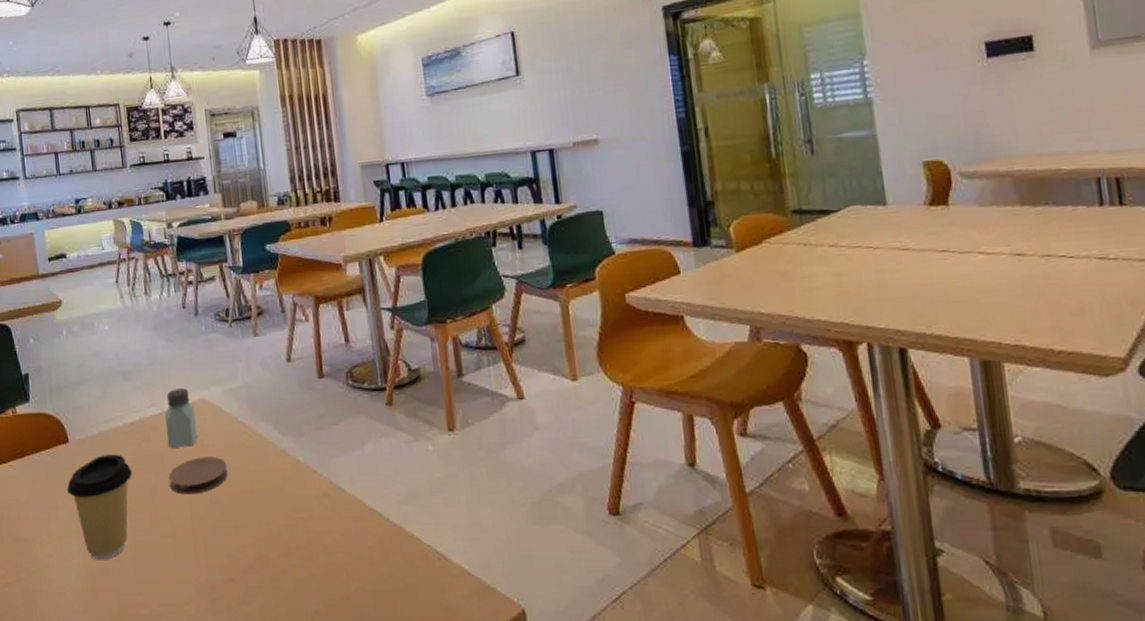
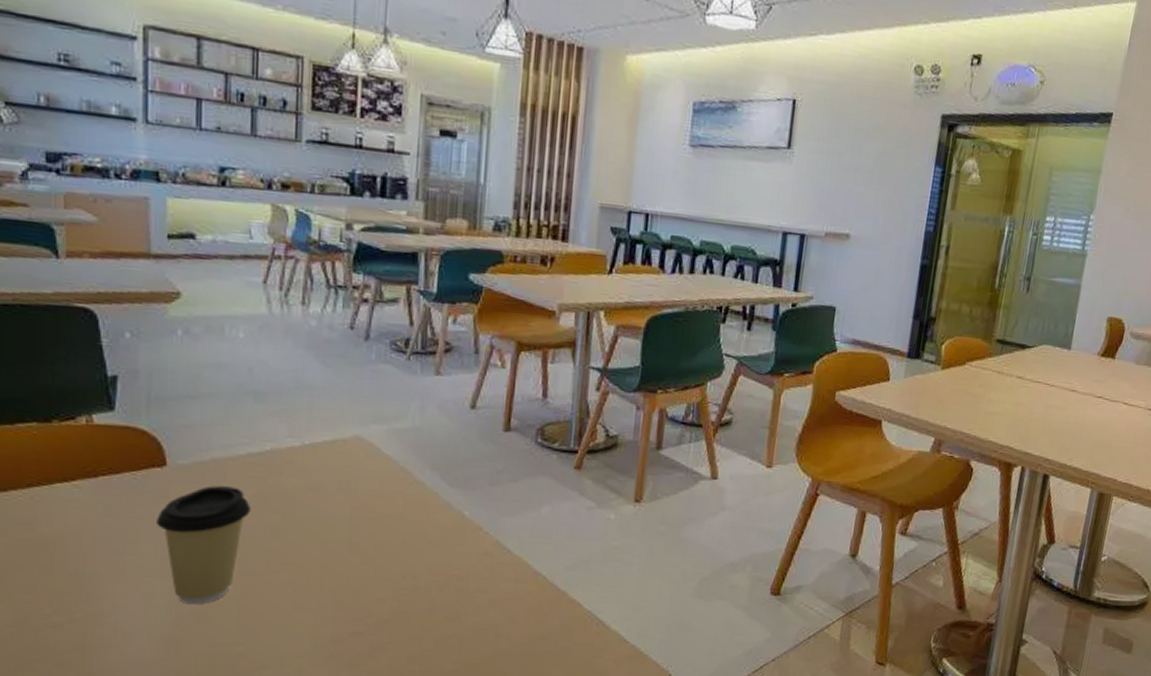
saltshaker: present [165,388,198,448] -> none [304,420,346,488]
coaster: present [168,456,228,495] -> none [298,500,377,540]

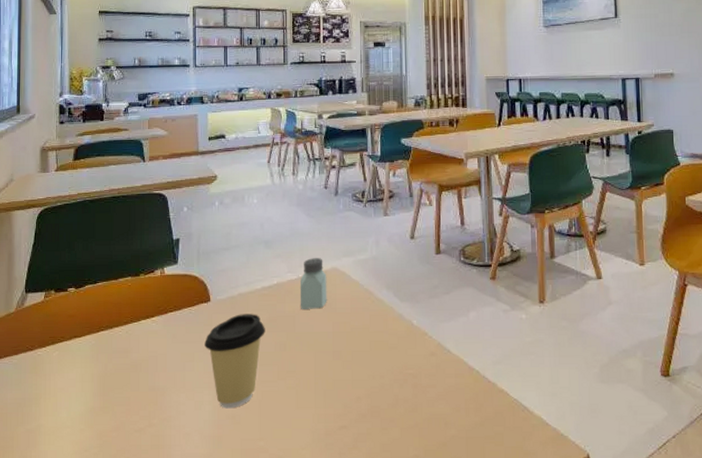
saltshaker: none [304,420,346,488] -> present [299,258,327,309]

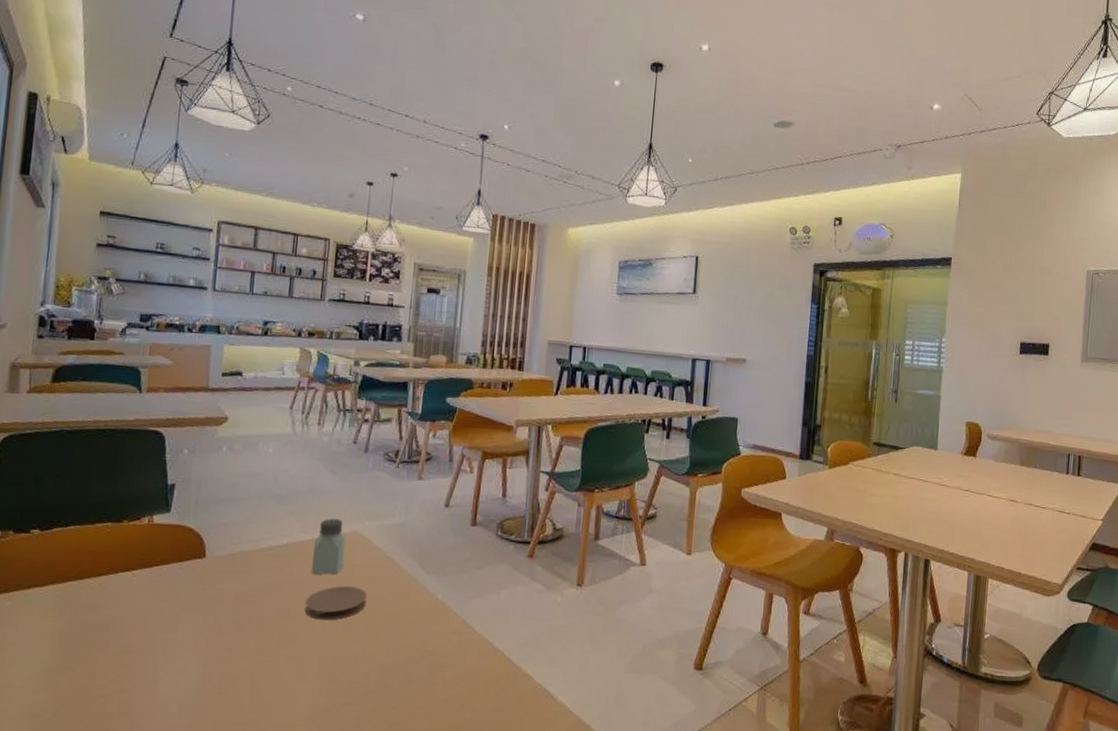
coffee cup: present [205,314,265,409] -> none [194,574,268,677]
coaster: none [298,318,351,351] -> present [304,586,367,621]

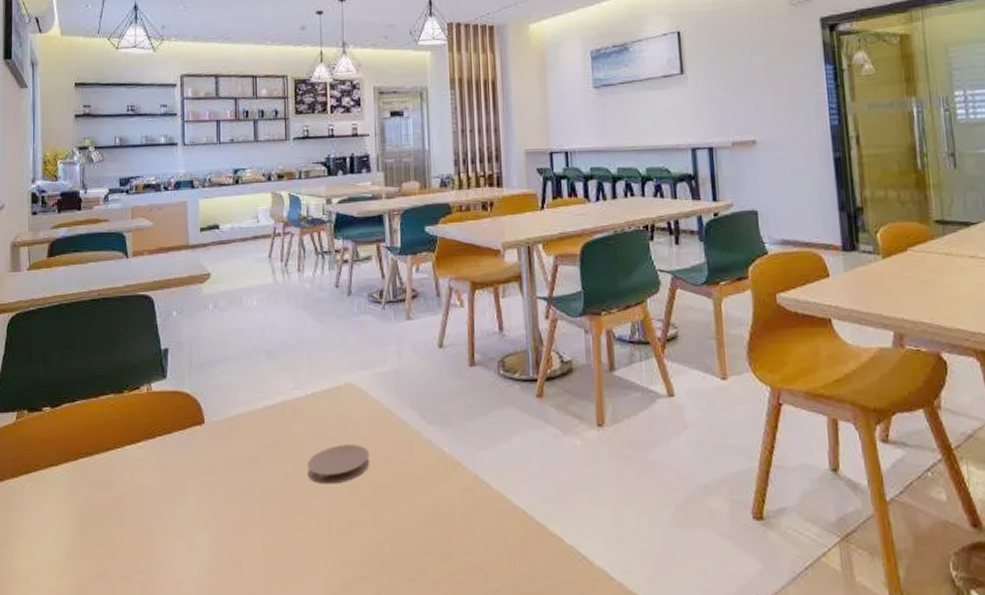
saltshaker: present [311,518,346,575] -> none [308,371,341,433]

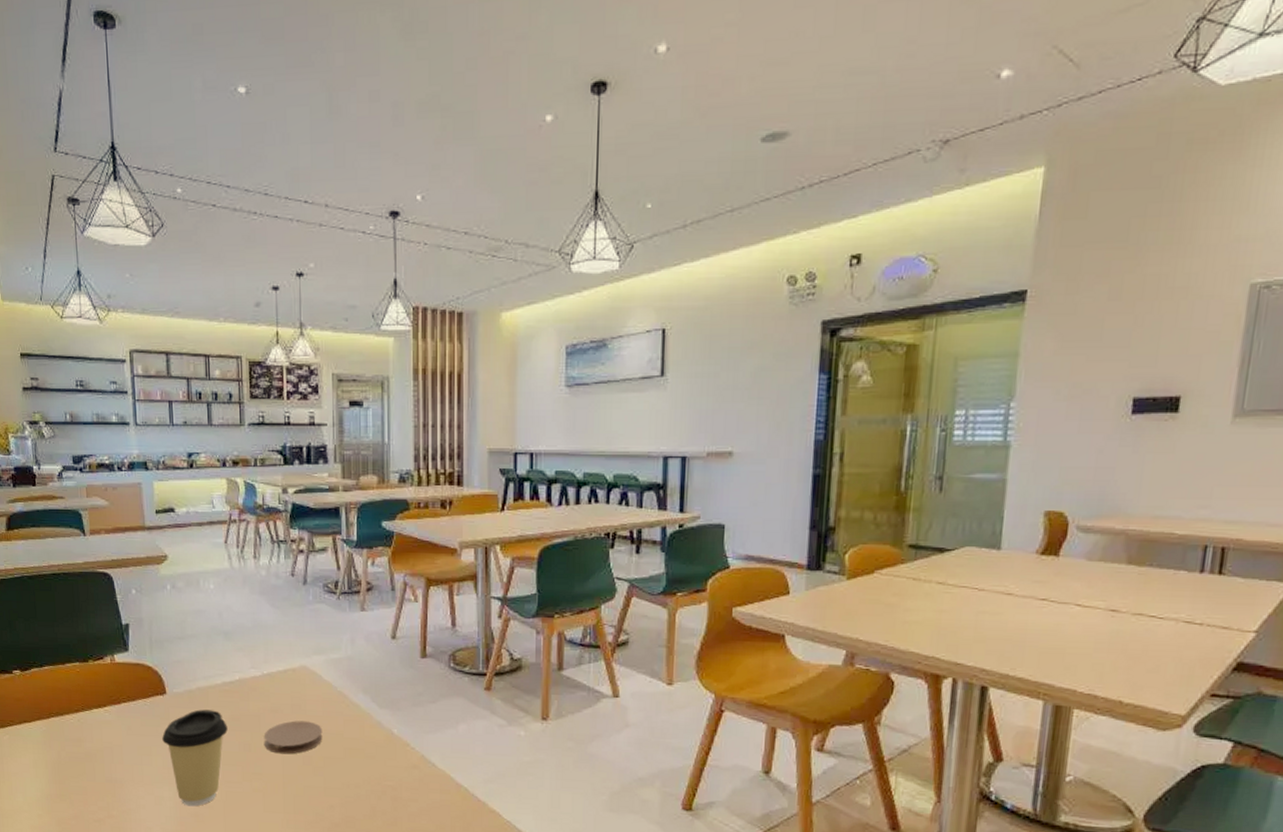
coffee cup: none [198,438,269,553] -> present [162,709,228,807]

